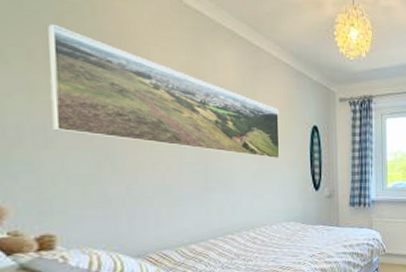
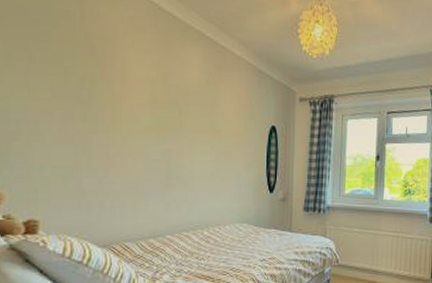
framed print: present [48,23,280,160] -> none [44,29,239,159]

